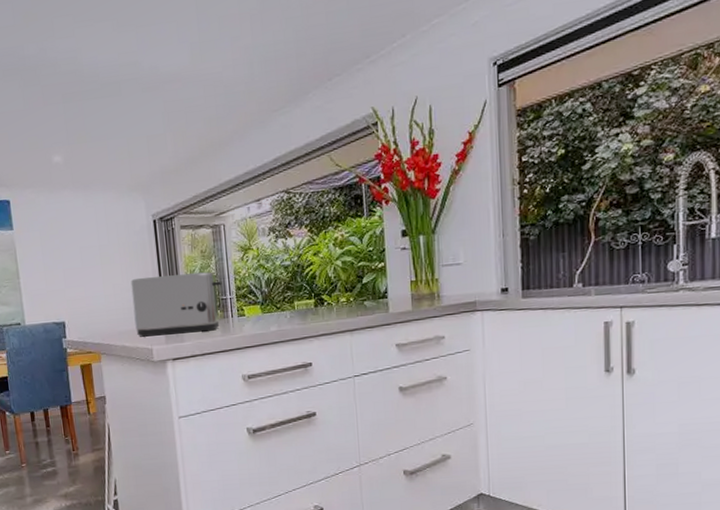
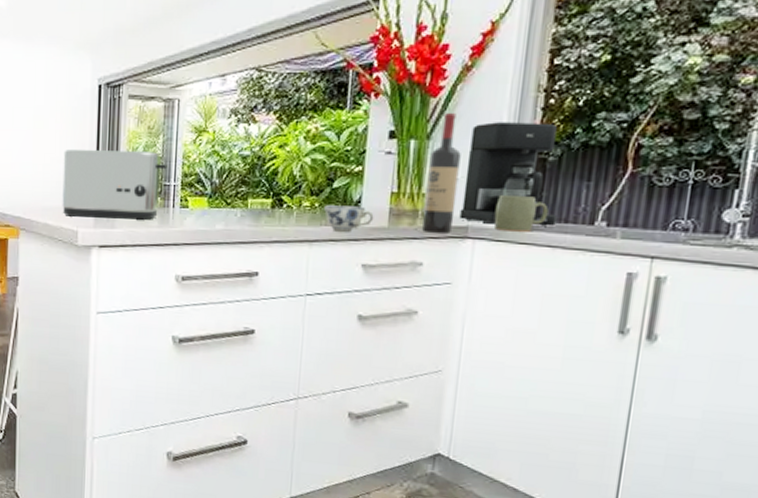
teacup: none [358,296,400,321] -> present [324,204,374,233]
wine bottle: none [437,210,464,312] -> present [421,113,461,235]
coffee maker: none [467,209,544,297] -> present [459,122,557,227]
mug: none [495,270,536,302] -> present [494,194,549,234]

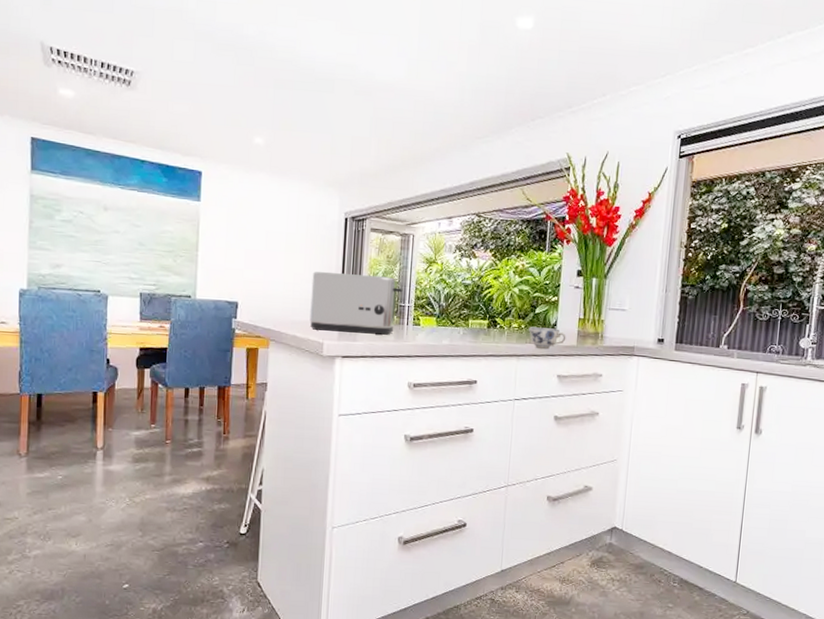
wine bottle: present [421,113,461,235] -> none [601,259,629,353]
coffee maker: present [459,122,557,227] -> none [628,268,695,348]
mug: present [494,194,549,234] -> none [652,322,689,353]

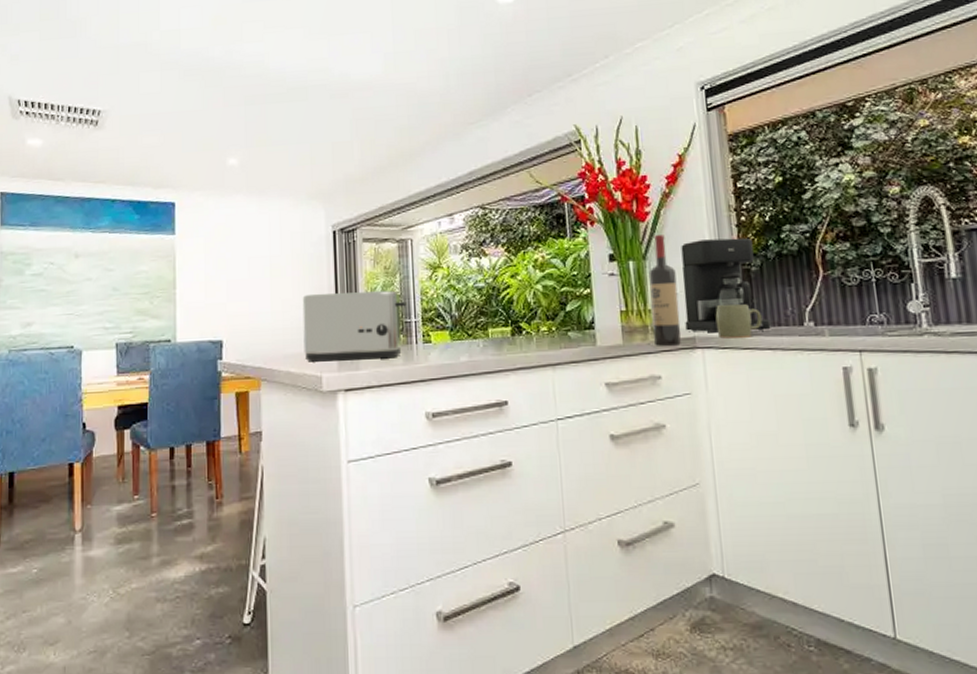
teacup: present [529,326,566,350] -> none [561,326,609,354]
wine bottle: none [601,259,629,353] -> present [648,235,682,347]
coffee maker: none [628,268,695,348] -> present [681,237,771,333]
mug: none [652,322,689,353] -> present [715,303,763,340]

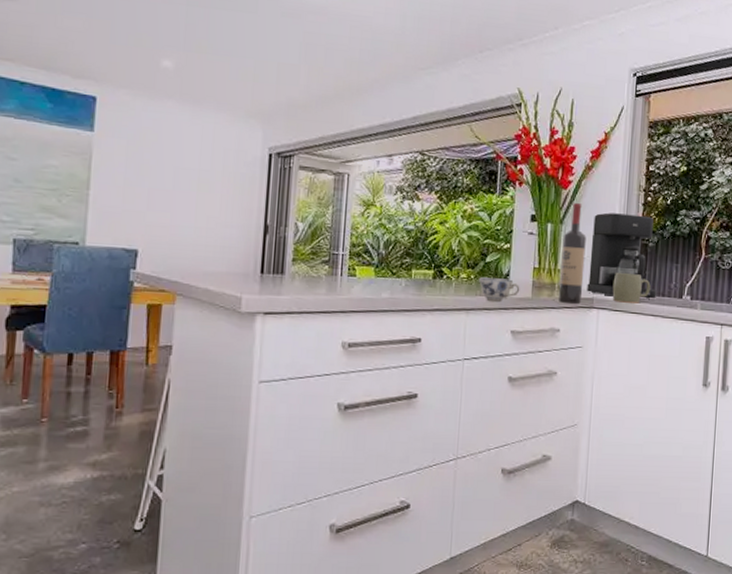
toaster: present [302,290,407,362] -> none [225,214,336,287]
teacup: none [561,326,609,354] -> present [479,277,520,303]

